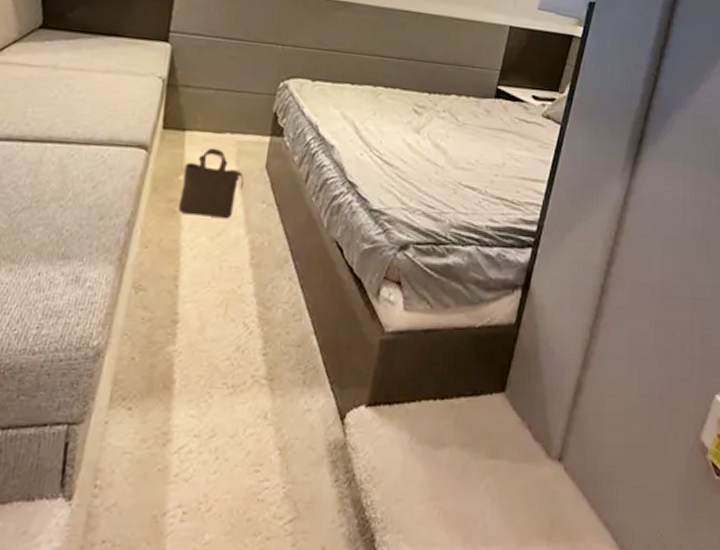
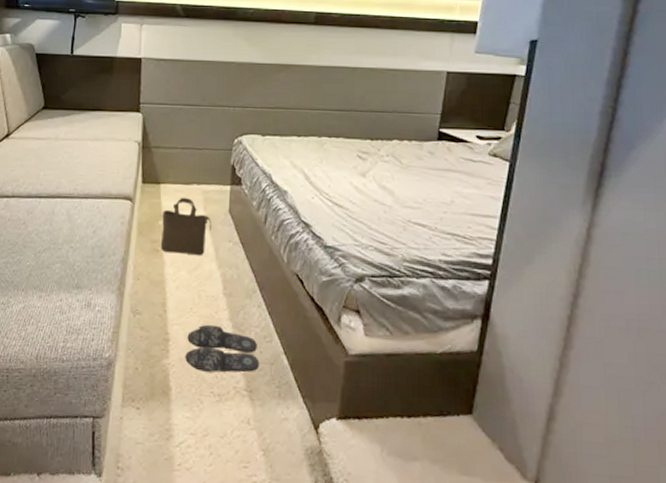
slippers: none [196,301,285,359] -> present [185,324,259,373]

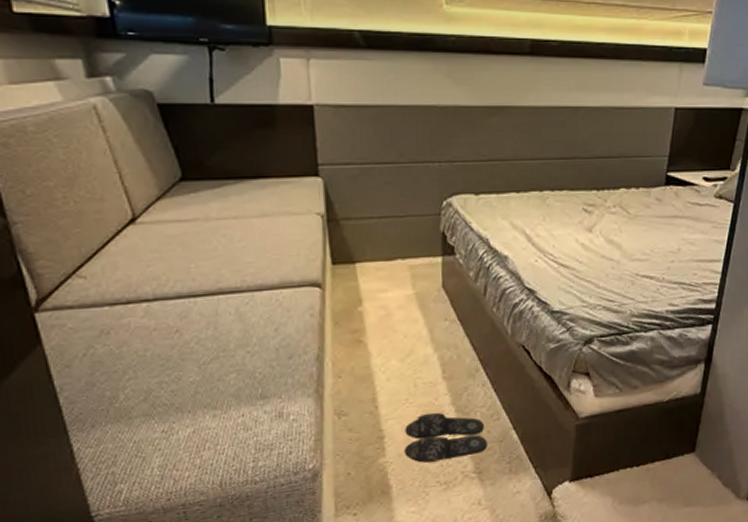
tote bag: present [160,197,211,255] -> none [362,275,423,342]

